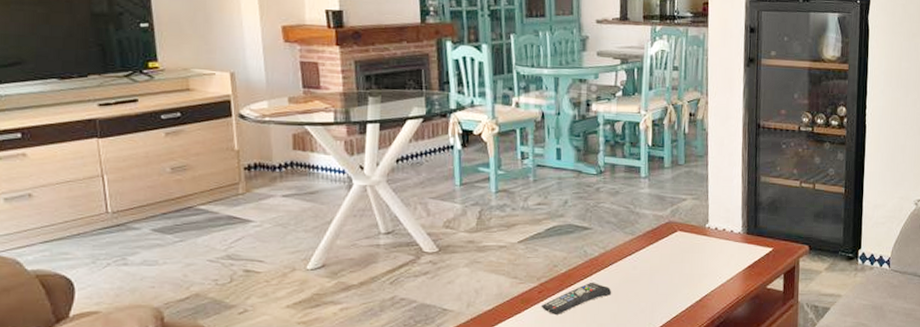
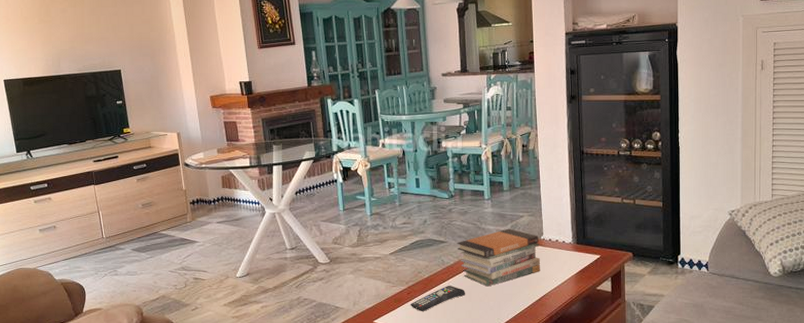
book stack: none [604,214,704,284] -> present [457,228,541,287]

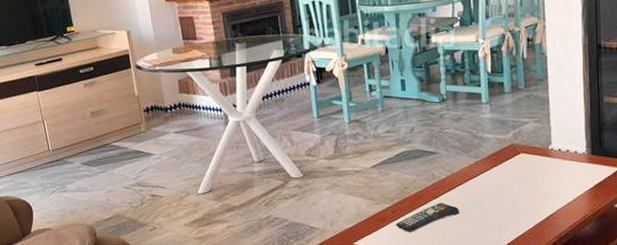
book stack: present [457,228,541,287] -> none [449,137,548,204]

